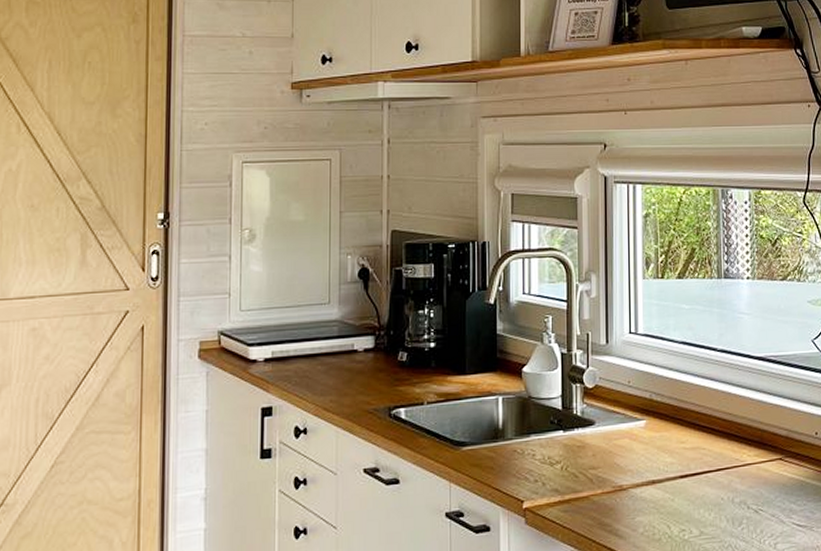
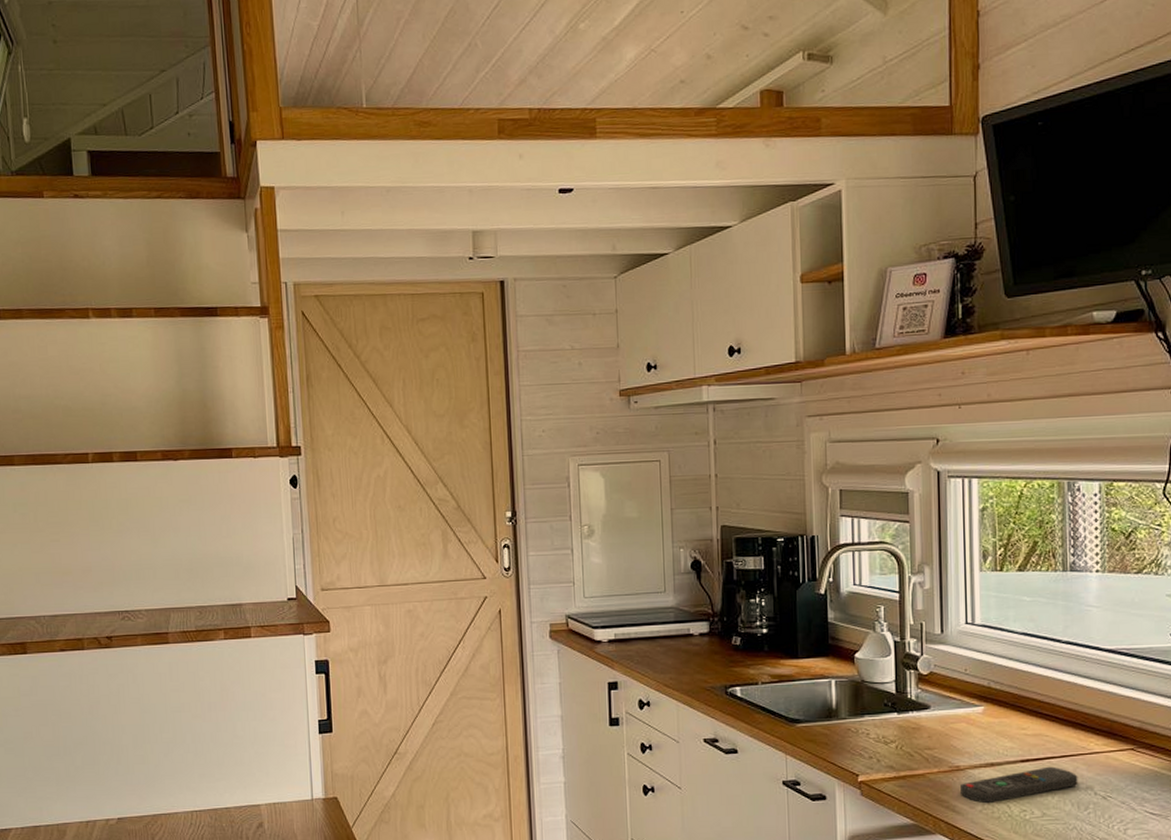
remote control: none [623,481,733,526] -> present [960,766,1078,804]

